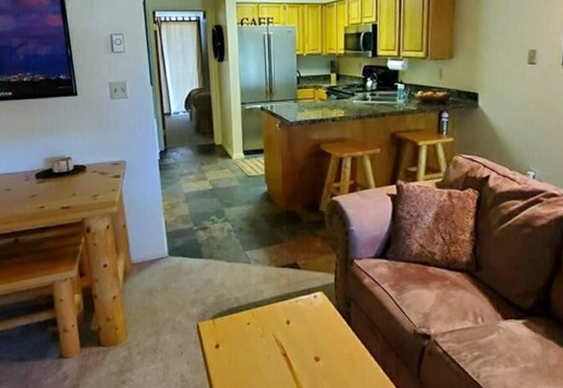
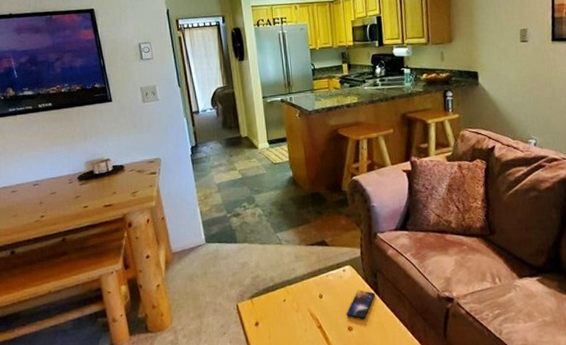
smartphone: none [314,319,346,351] -> present [346,290,375,320]

